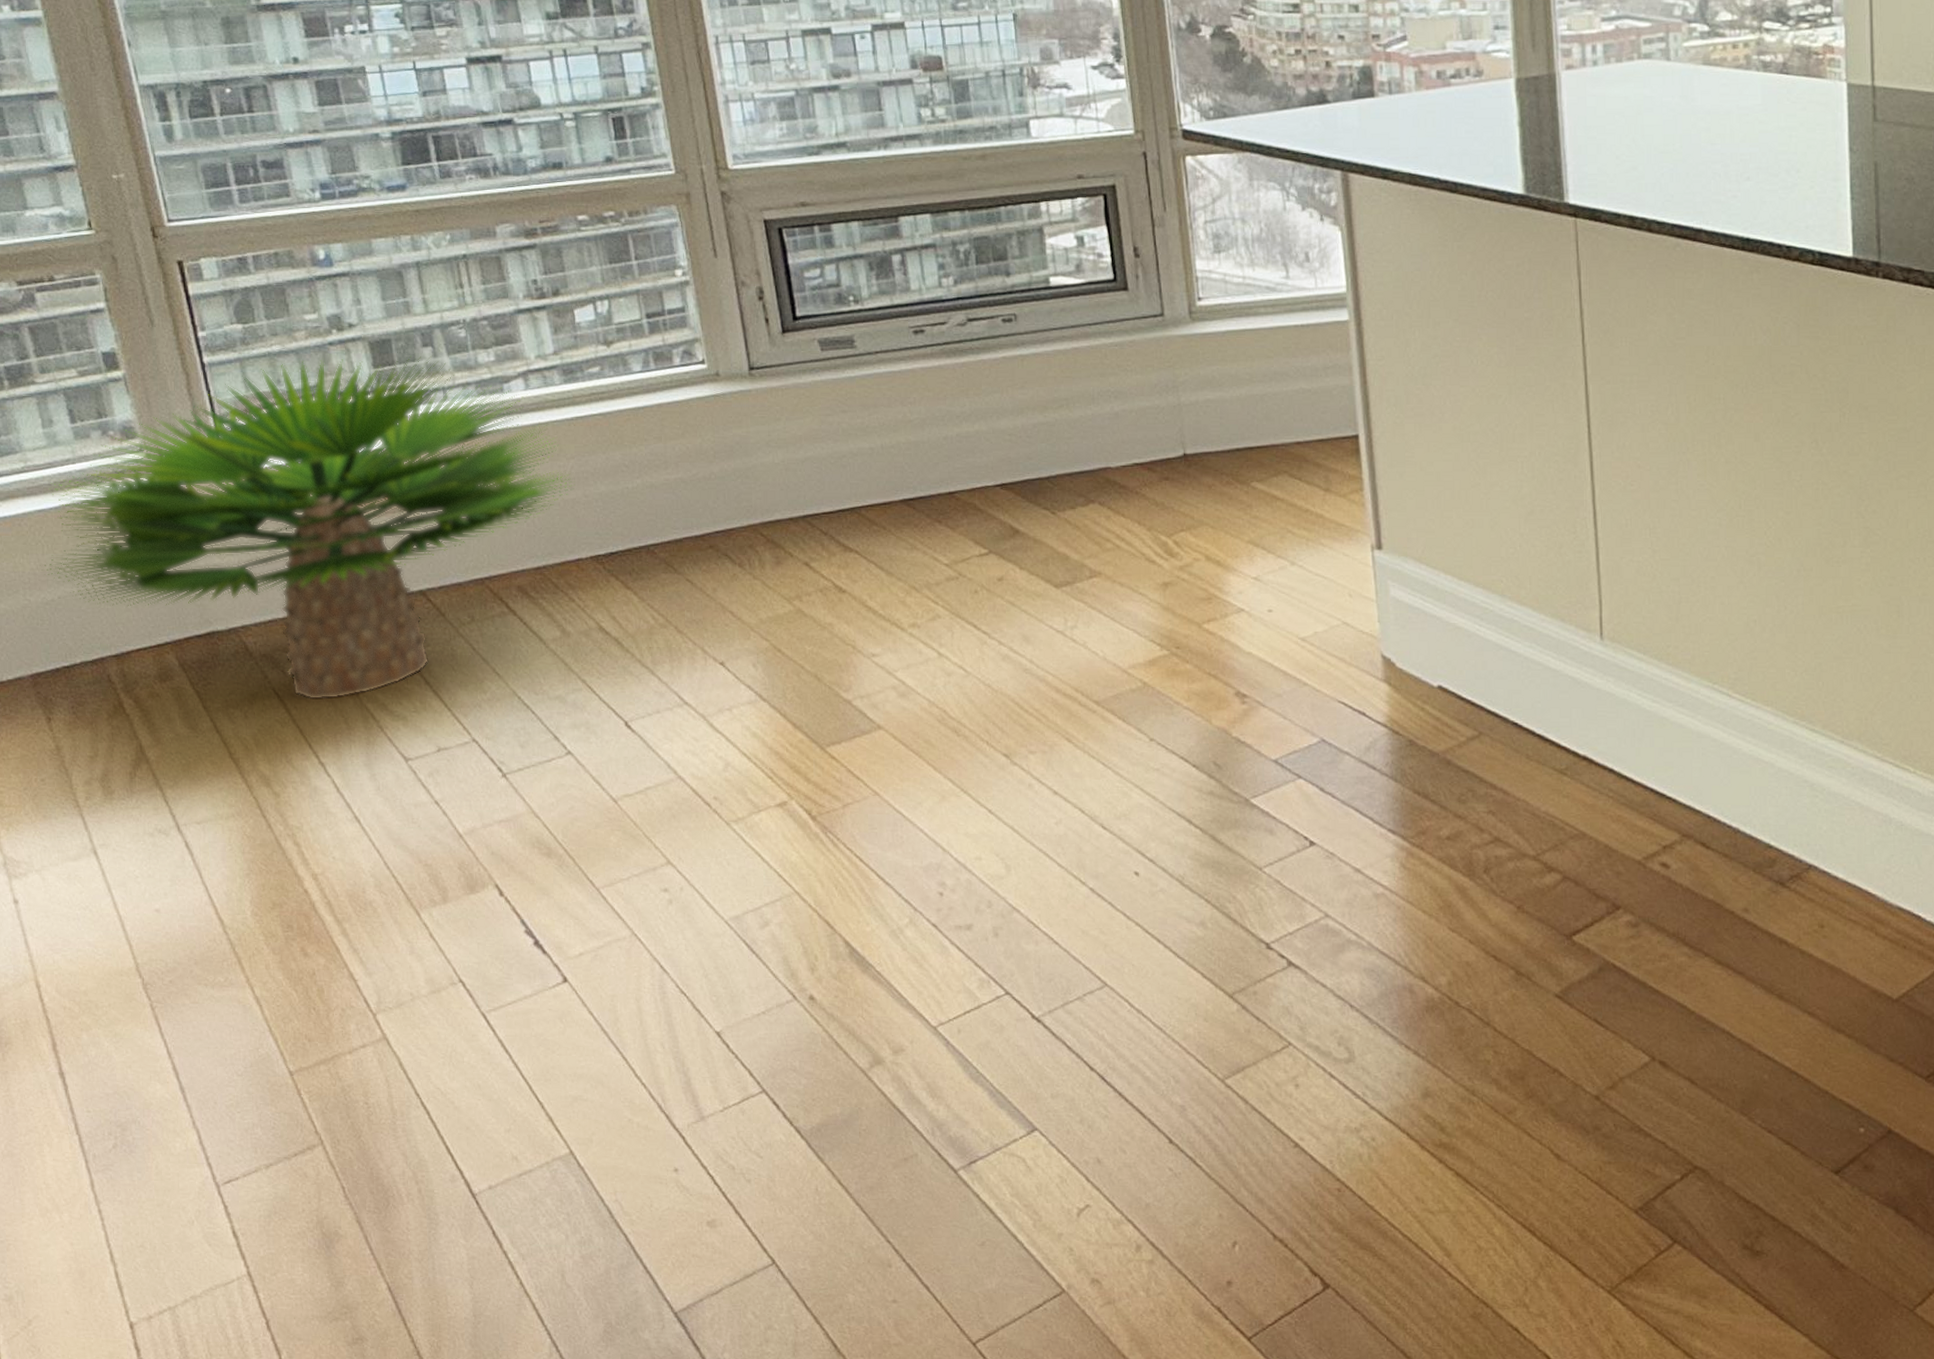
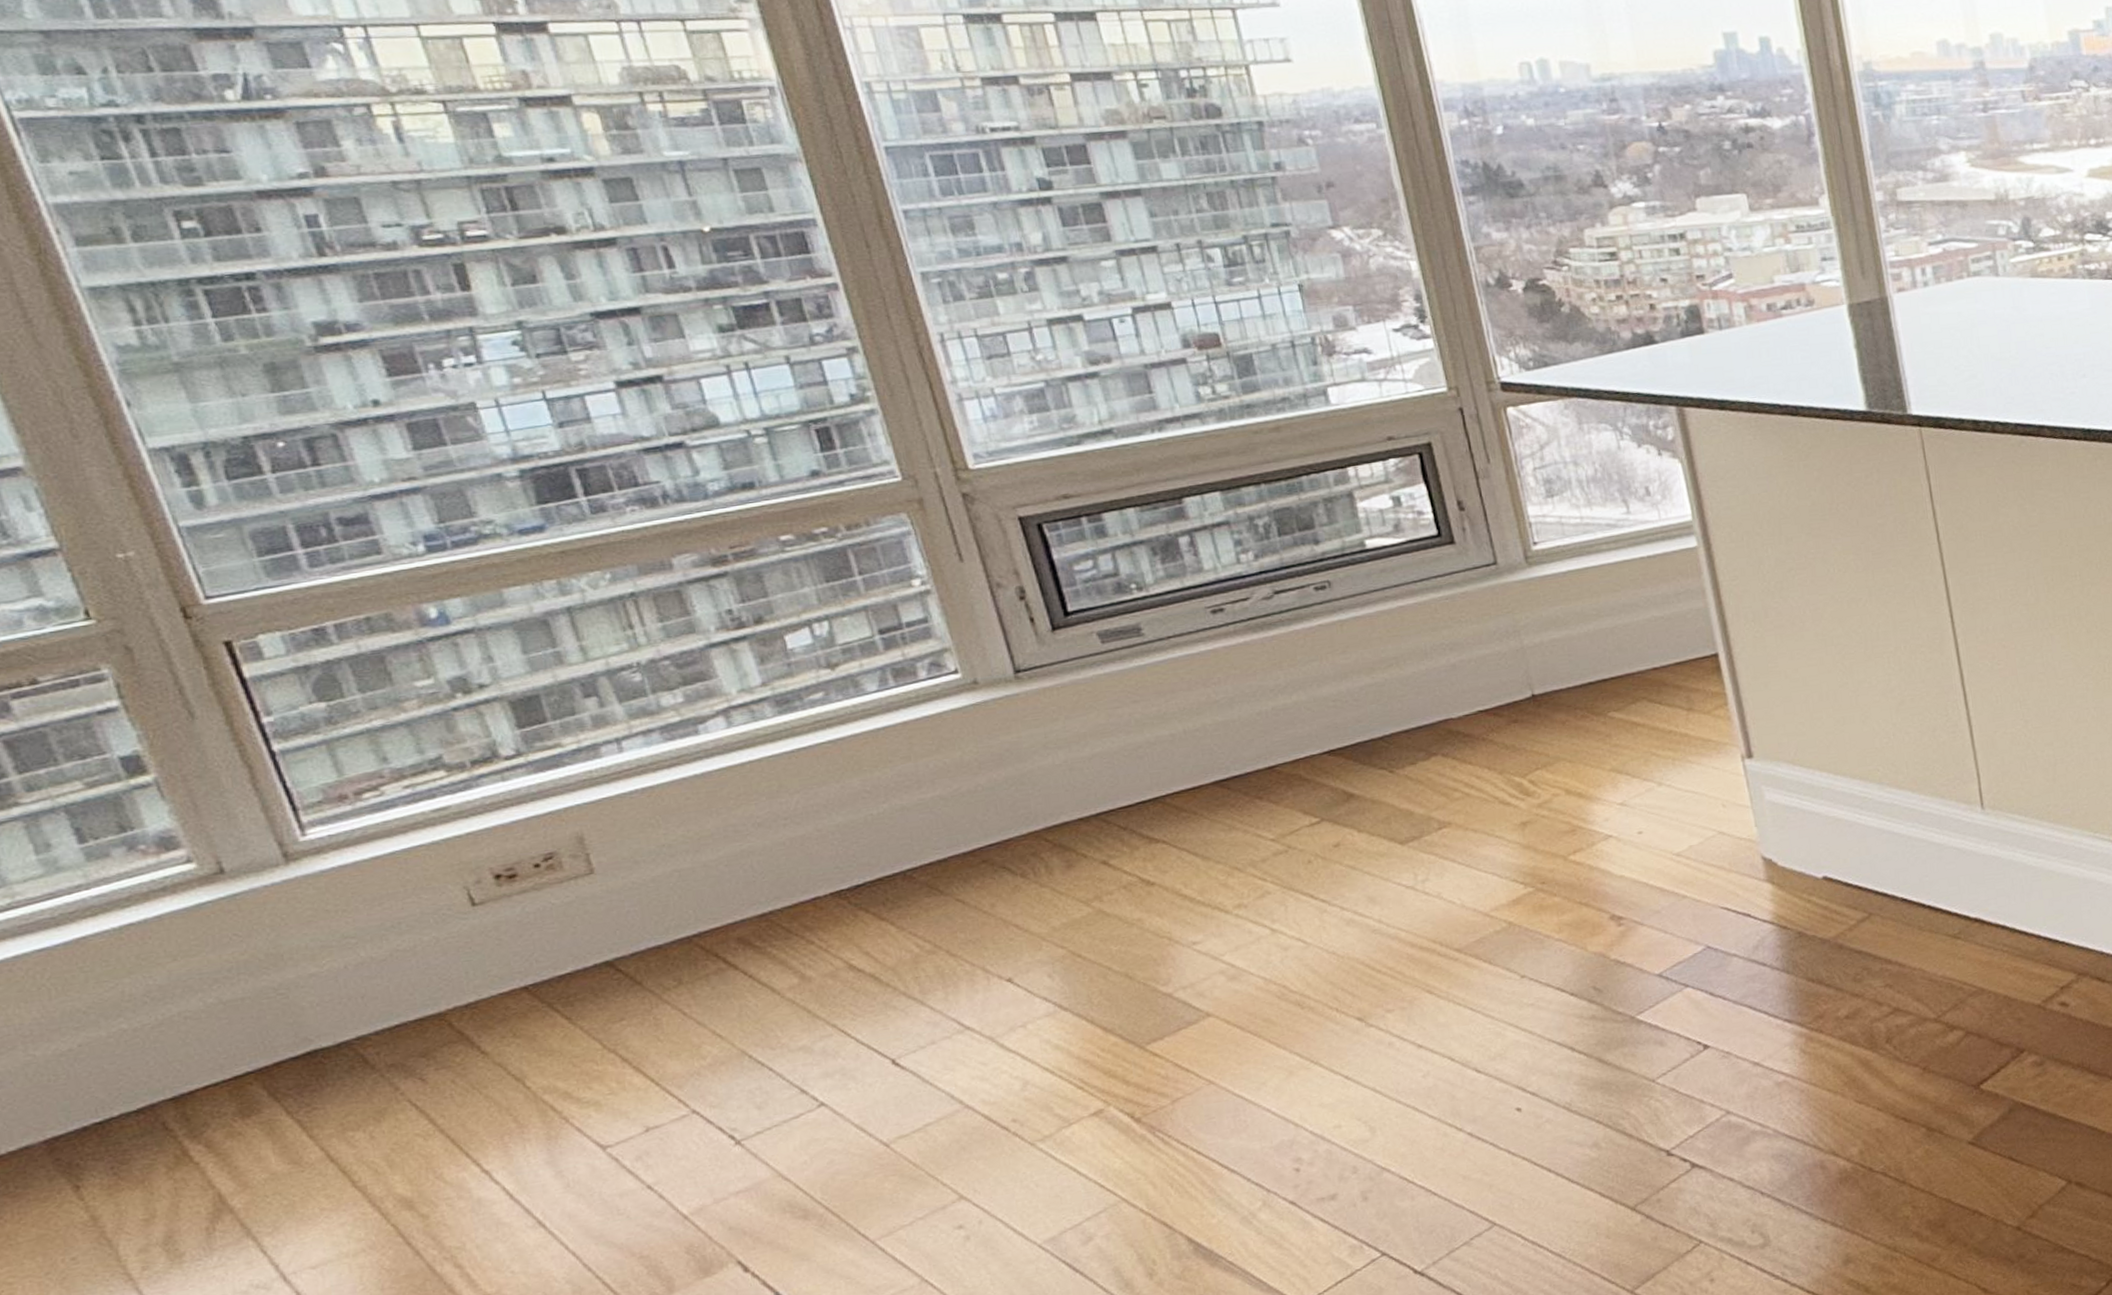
potted plant: present [41,355,575,701] -> none [49,707,803,1105]

